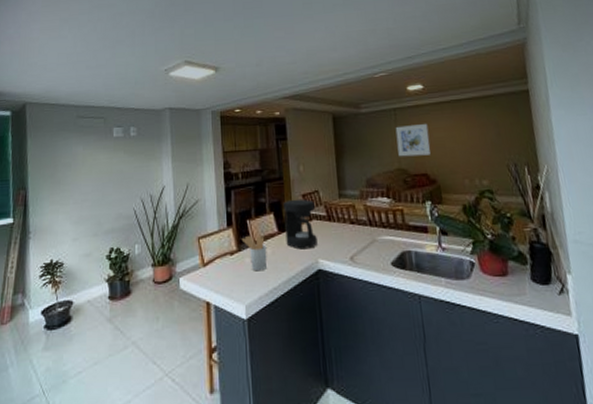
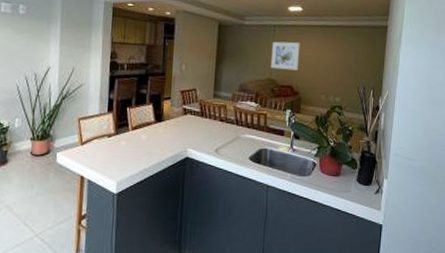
utensil holder: present [241,235,267,272] -> none [120,121,143,154]
coffee maker: present [284,199,317,250] -> none [161,94,191,139]

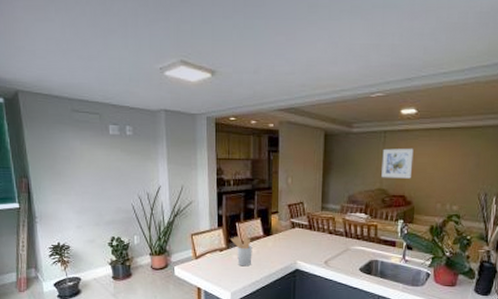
utensil holder: none [120,121,143,154] -> present [230,236,252,267]

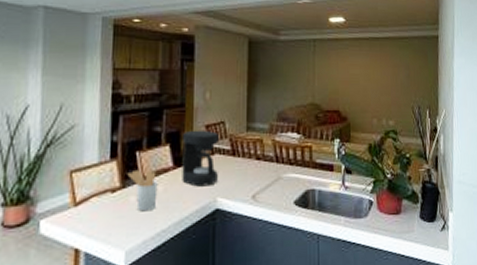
coffee maker: none [270,208,298,252] -> present [182,130,219,187]
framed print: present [381,148,414,179] -> none [313,58,345,92]

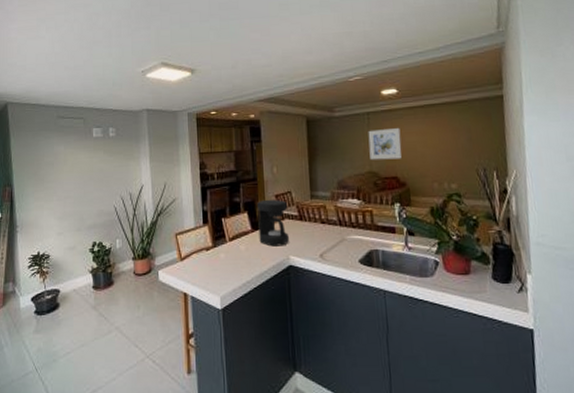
utensil holder: present [127,169,158,212] -> none [216,232,241,266]
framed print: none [313,58,345,92] -> present [368,127,402,160]

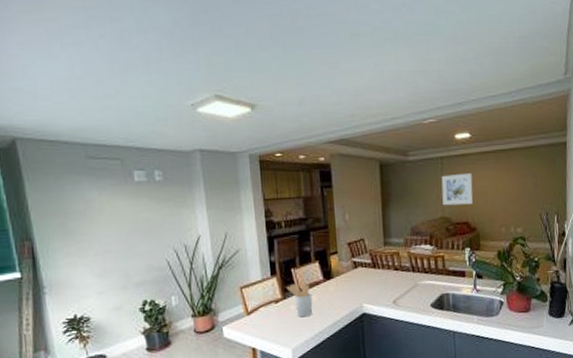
utensil holder: none [216,232,241,266] -> present [286,283,313,318]
coffee maker: present [257,199,289,247] -> none [329,247,362,296]

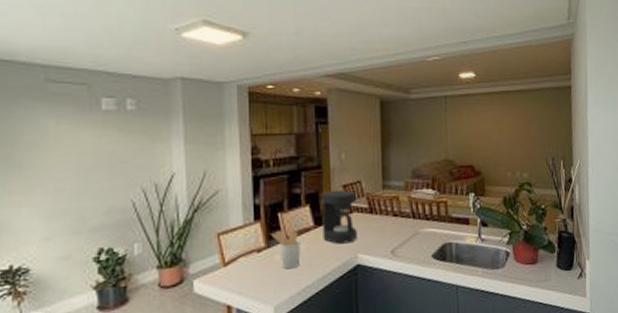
coffee maker: none [329,247,362,296] -> present [322,189,357,244]
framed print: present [441,172,473,206] -> none [445,113,478,148]

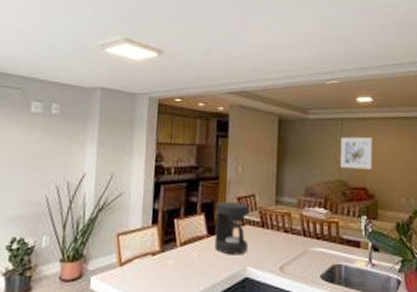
utensil holder: present [271,229,301,270] -> none [166,235,193,275]
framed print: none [445,113,478,148] -> present [340,136,373,170]

